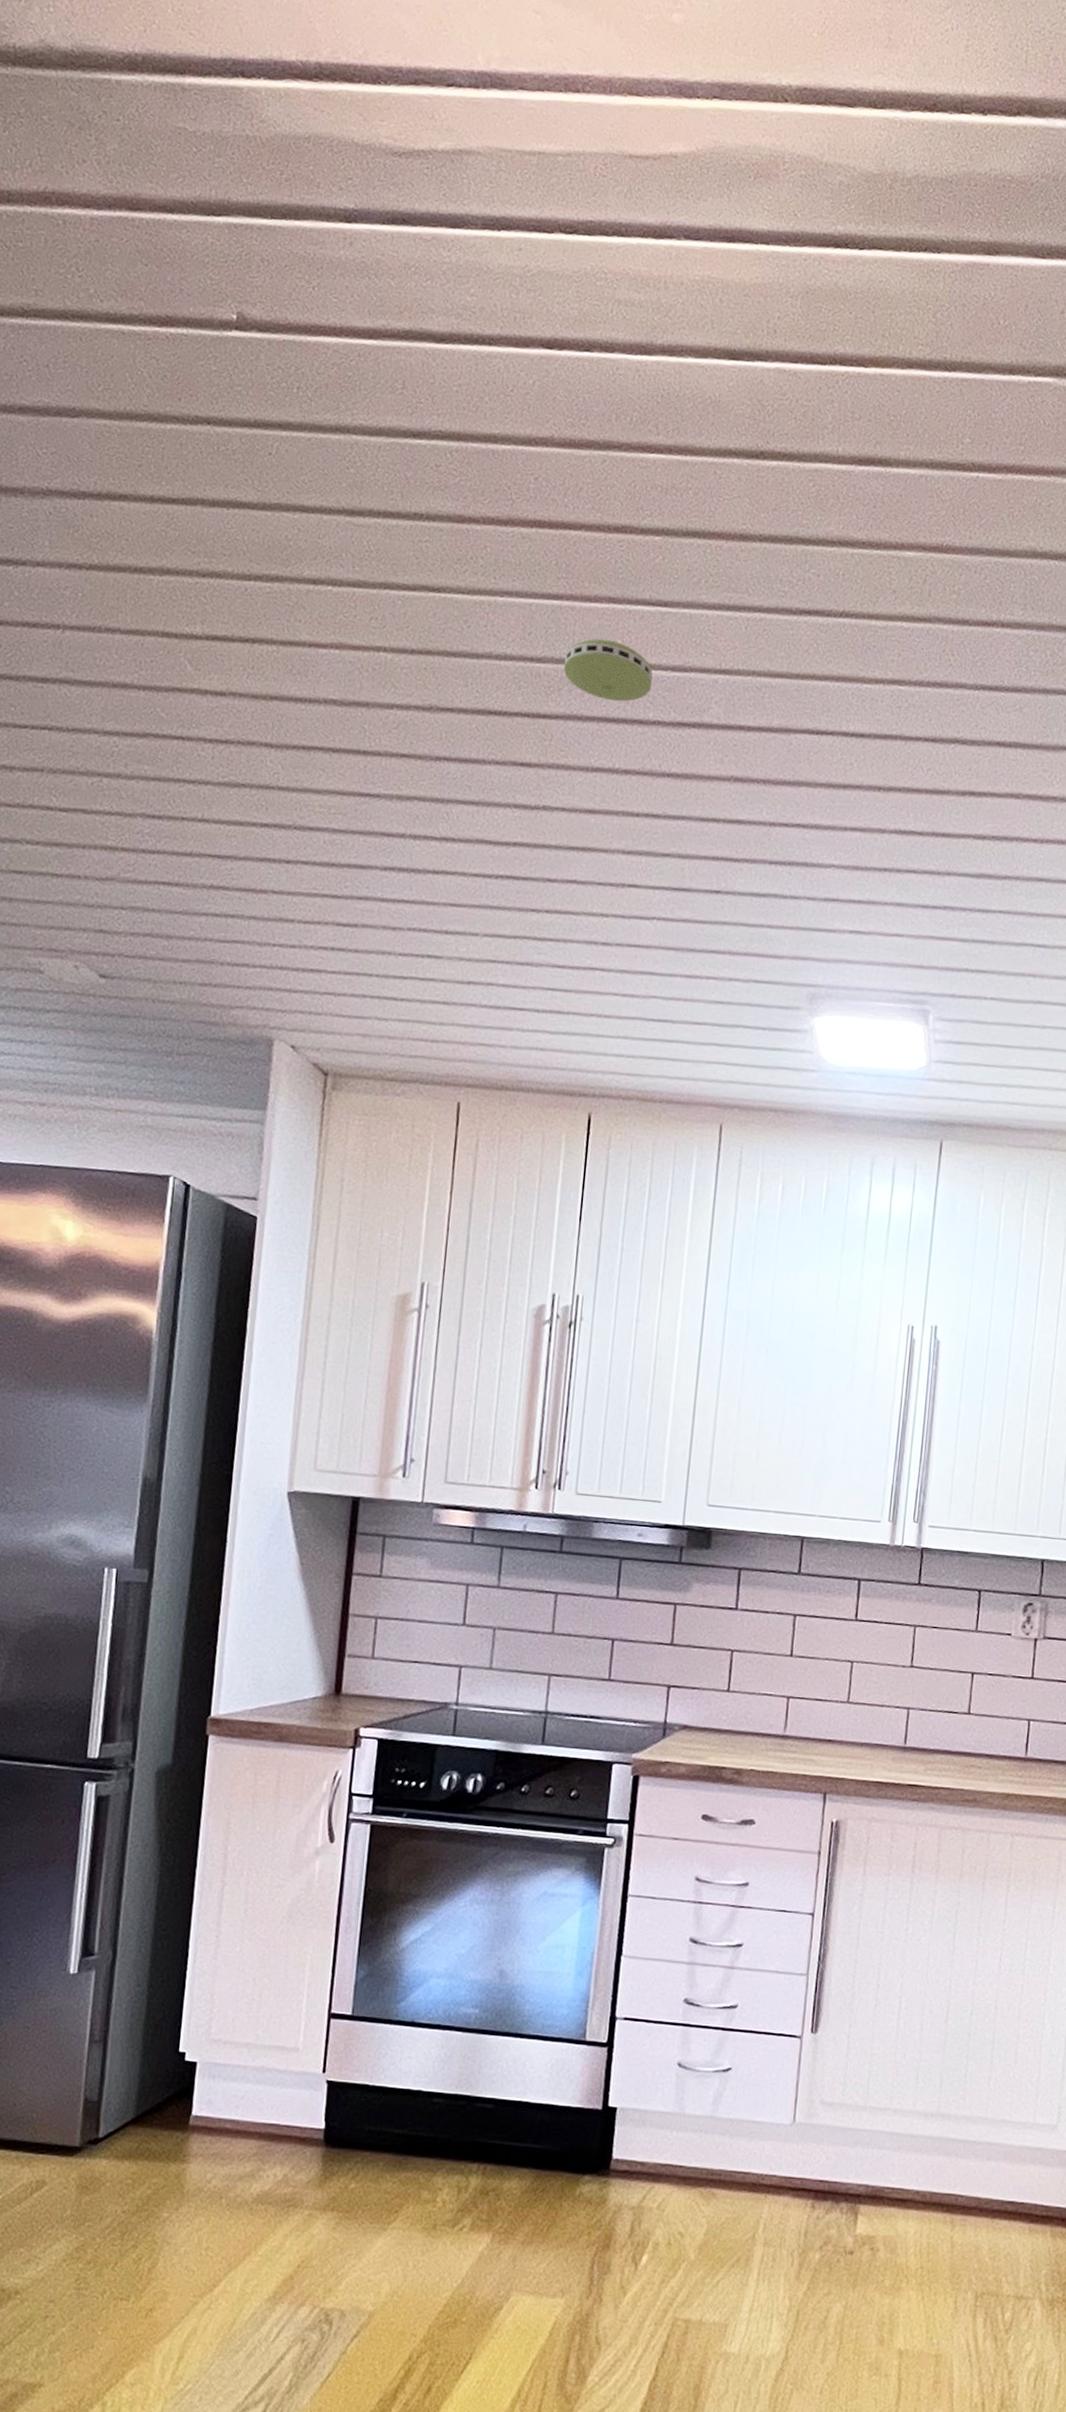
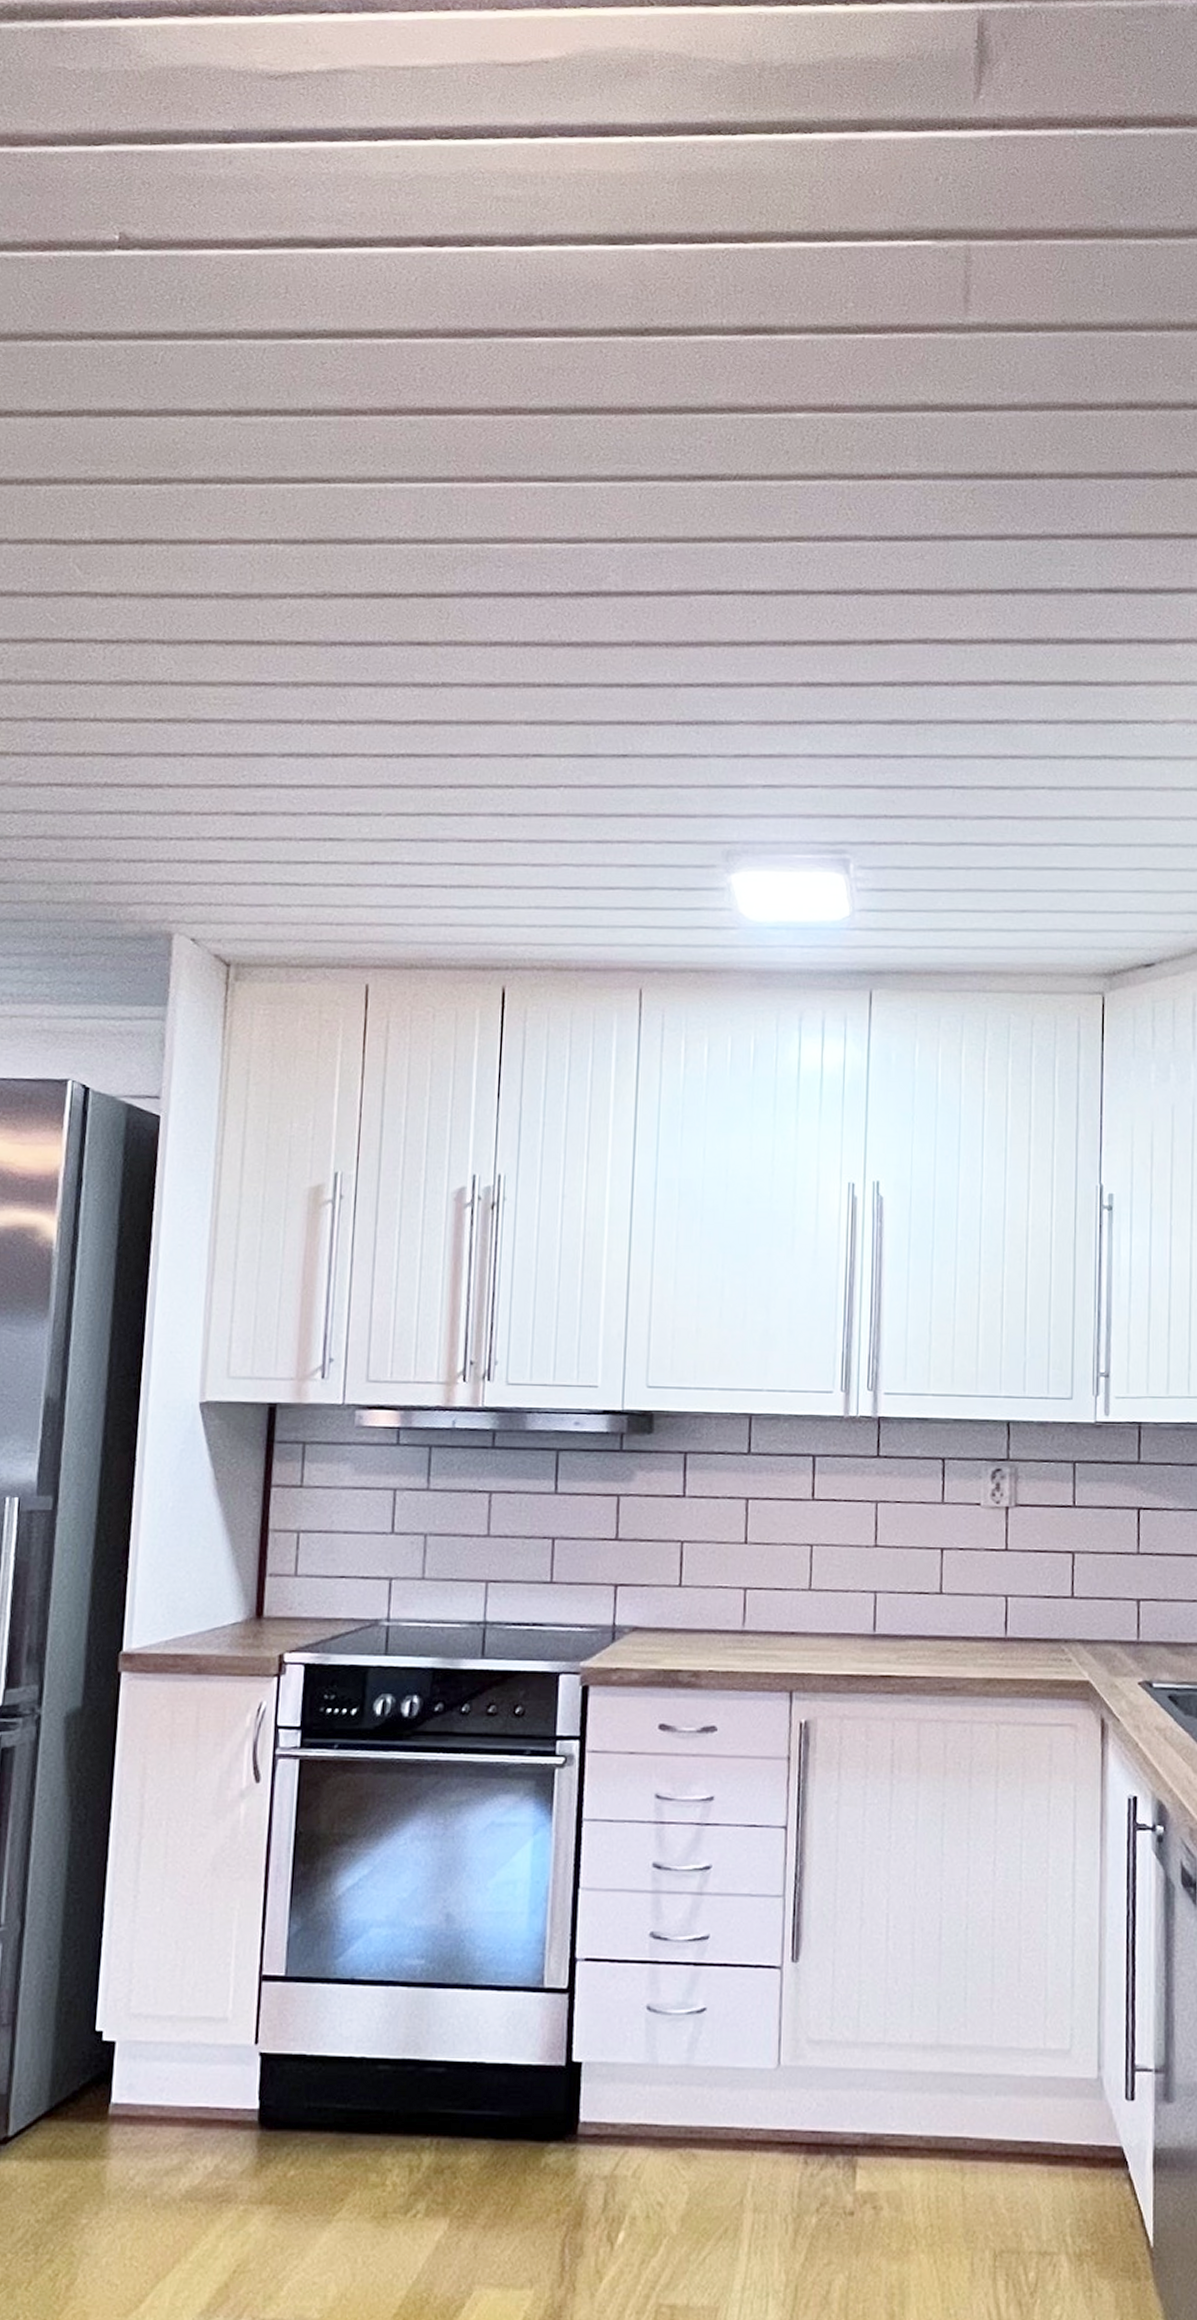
smoke detector: present [563,638,653,702] -> none [457,516,548,576]

